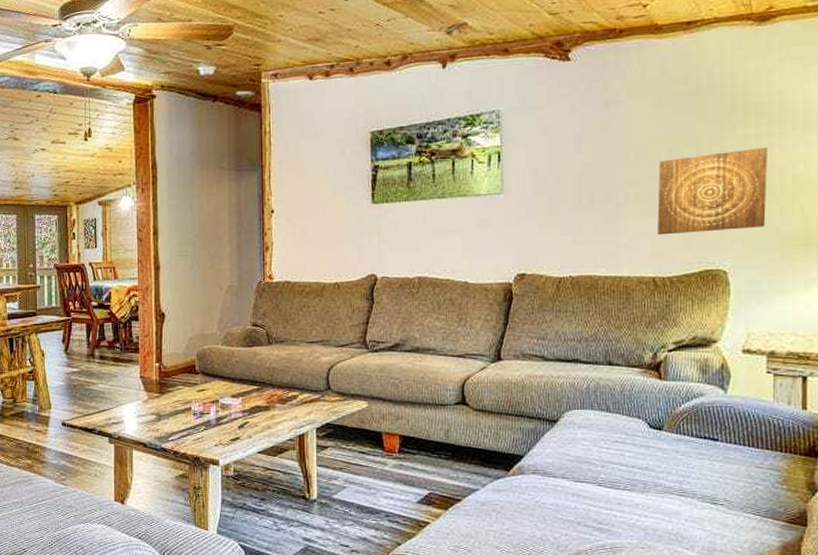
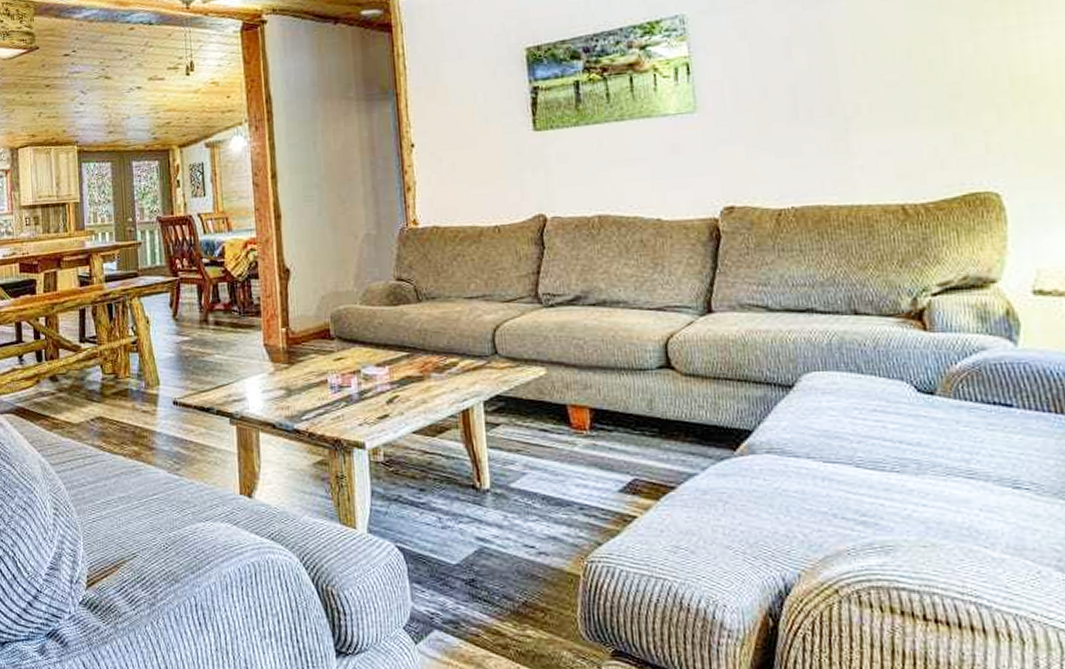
wall art: present [657,147,767,235] -> none [894,40,1044,153]

